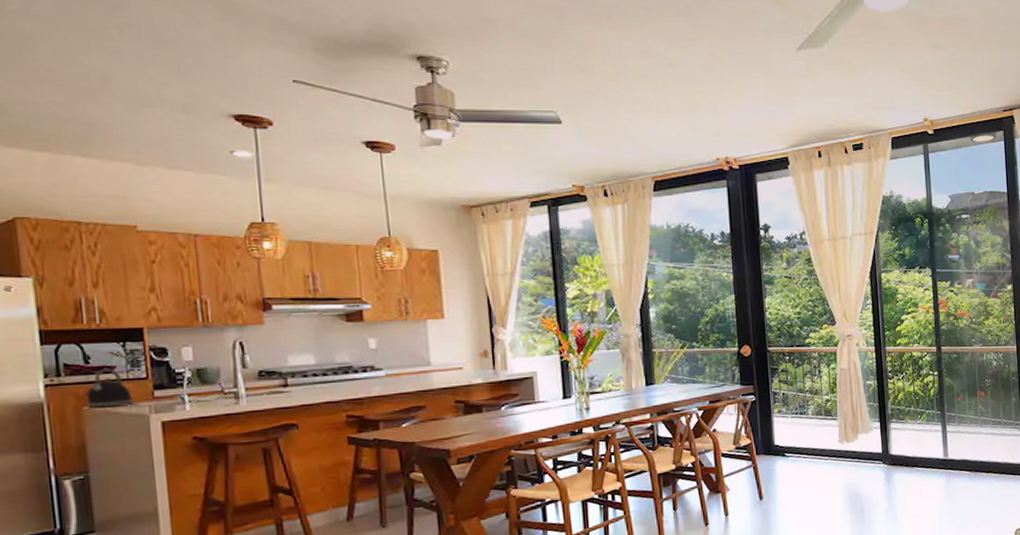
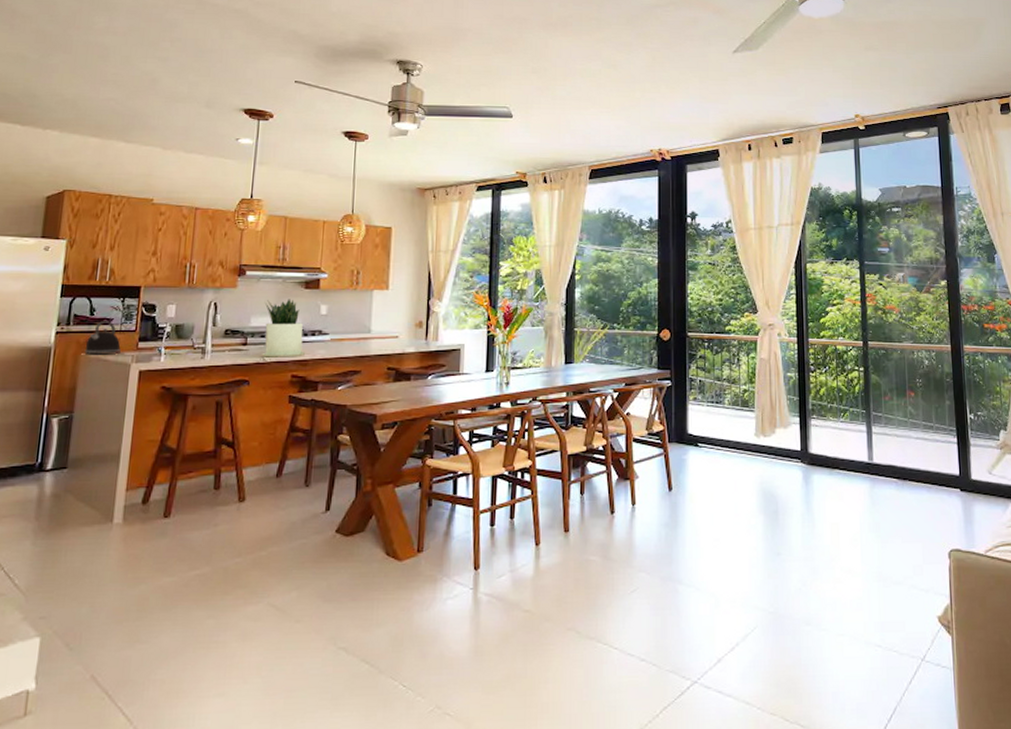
planter: none [300,334,360,399] -> present [261,299,306,359]

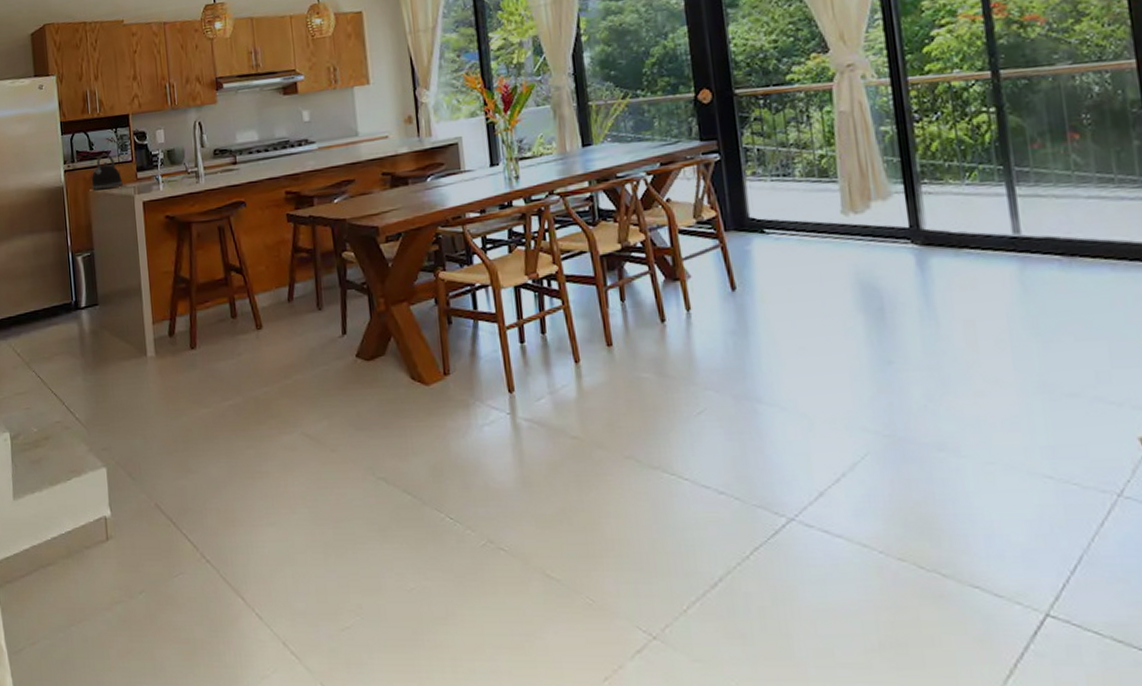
planter: present [261,299,306,359] -> none [246,108,296,176]

